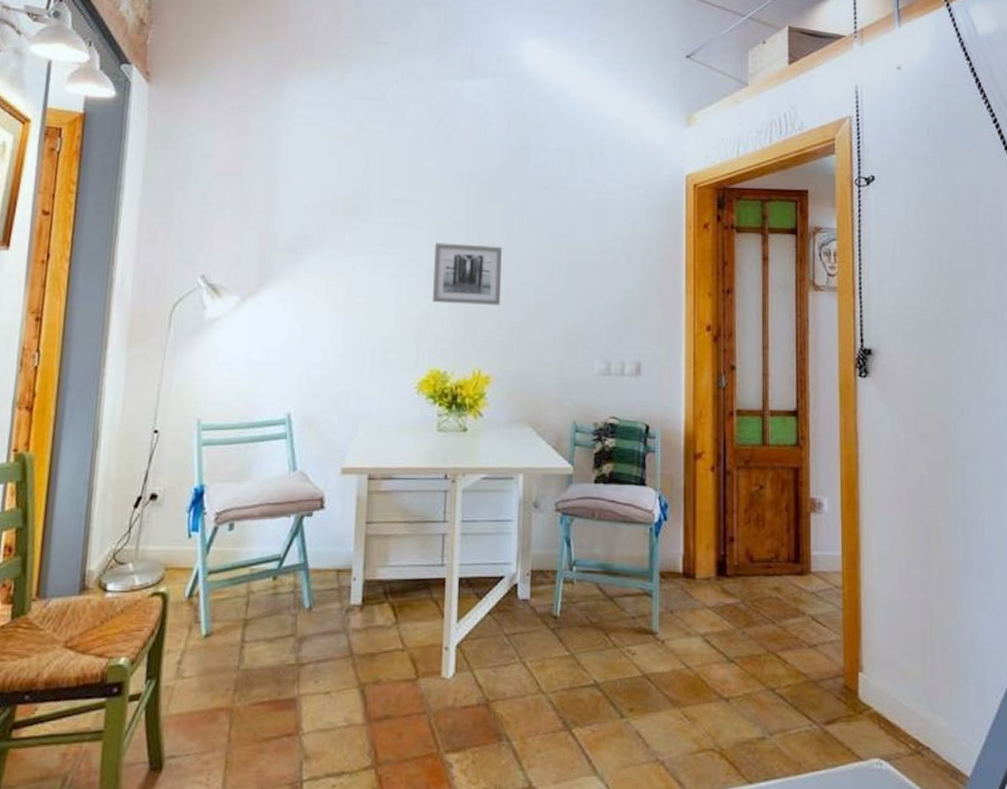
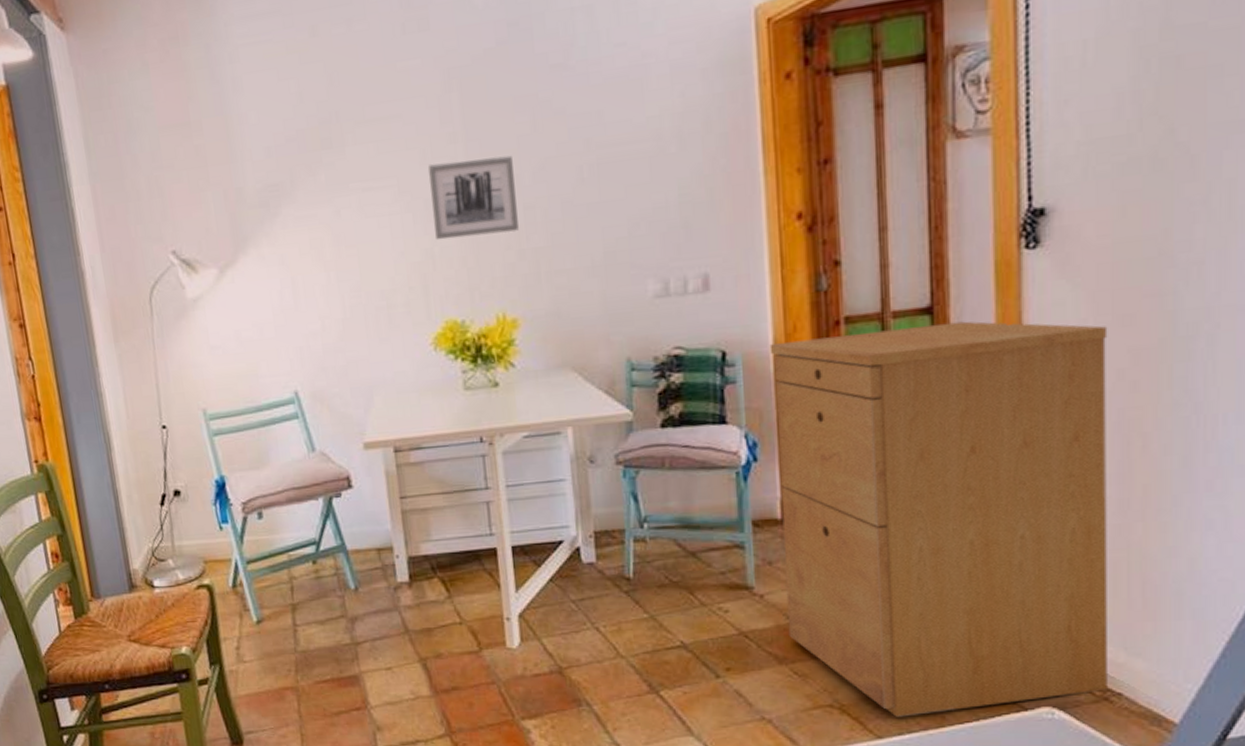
filing cabinet: none [682,423,920,763] -> present [769,321,1108,717]

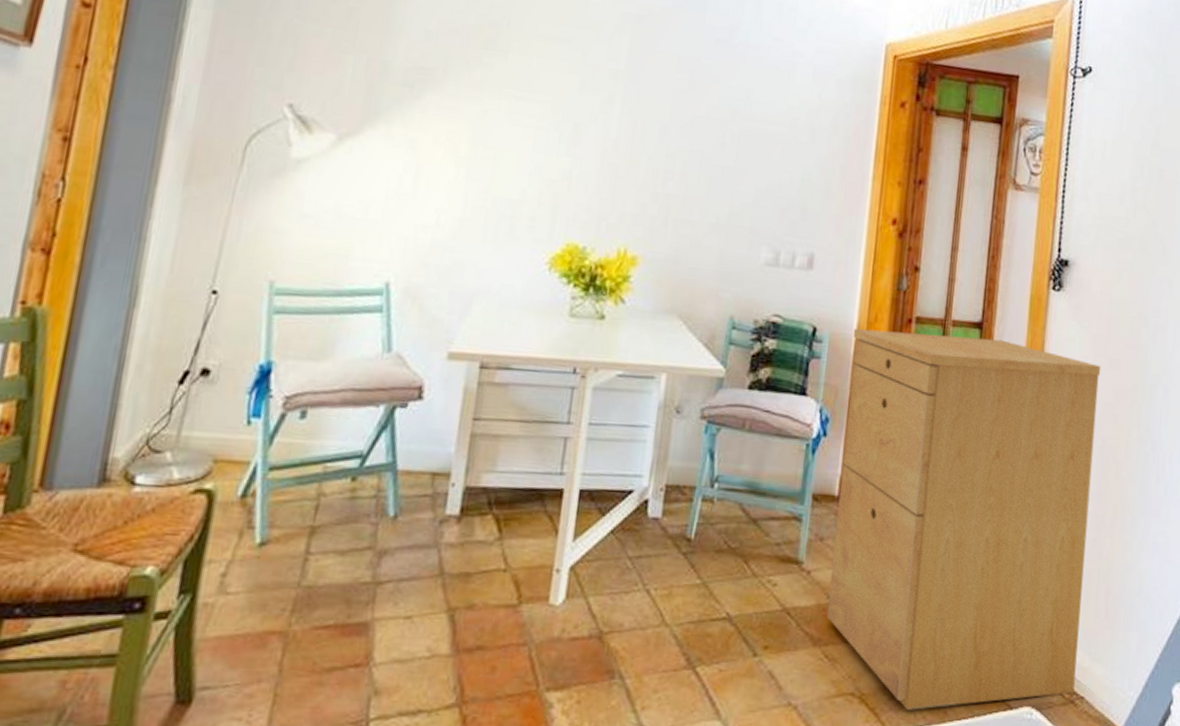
wall art: present [427,155,519,241] -> none [576,93,666,174]

